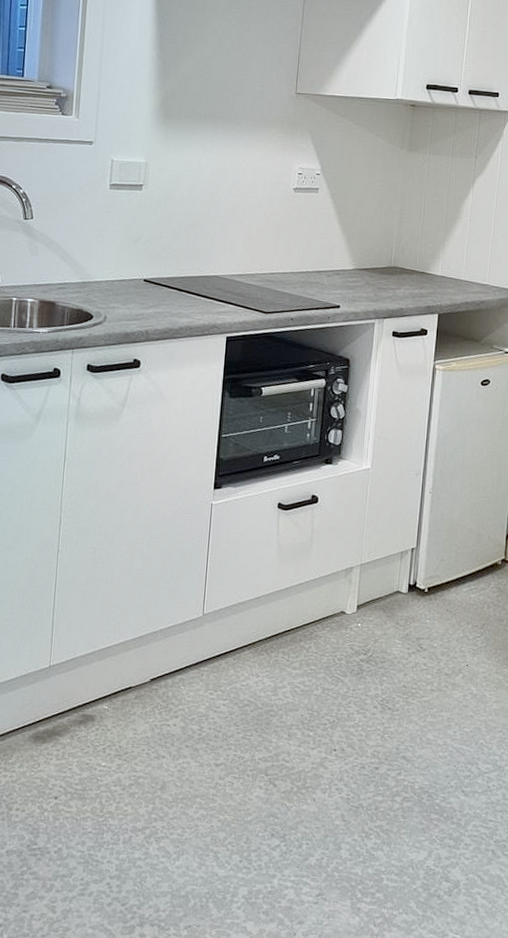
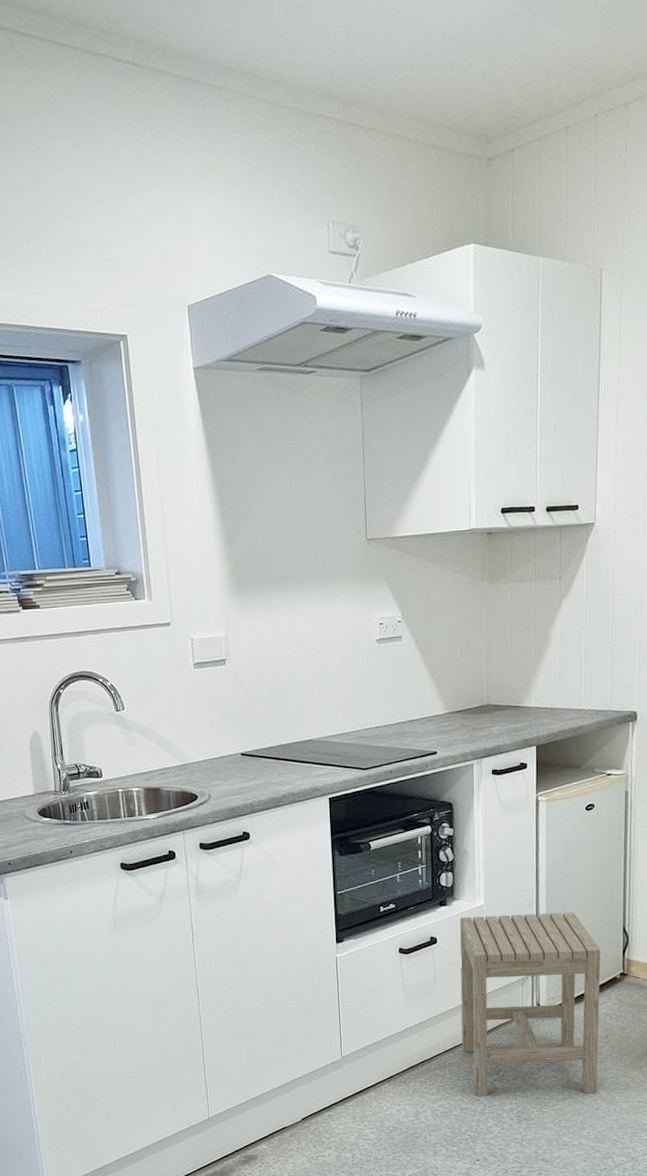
stool: none [331,479,484,689] -> present [459,912,601,1097]

